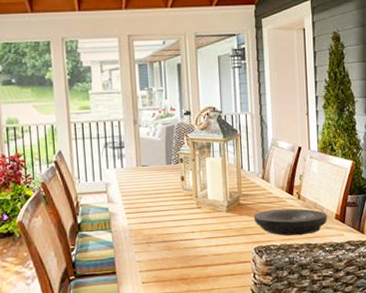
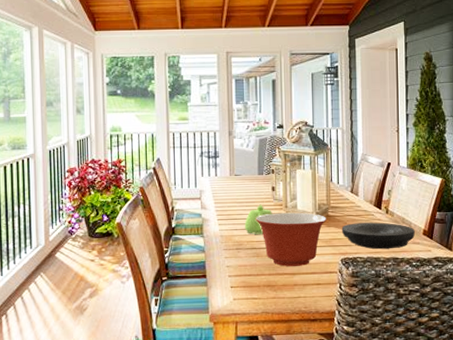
teapot: none [153,195,183,227] -> present [244,204,272,234]
mixing bowl: none [165,202,239,259] -> present [255,212,327,267]

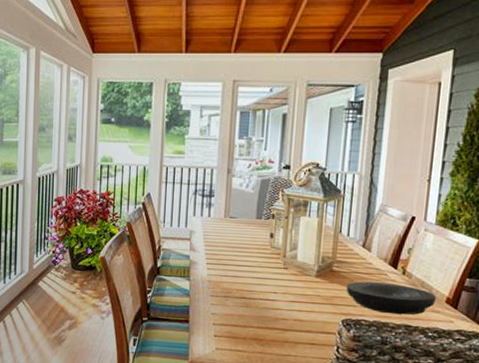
teapot: present [244,204,272,234] -> none [235,251,268,283]
mixing bowl: present [255,212,327,267] -> none [248,262,331,322]

